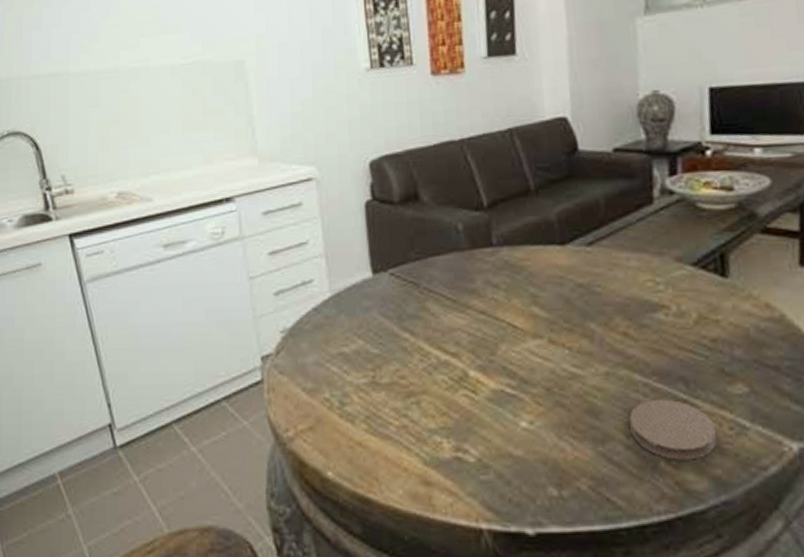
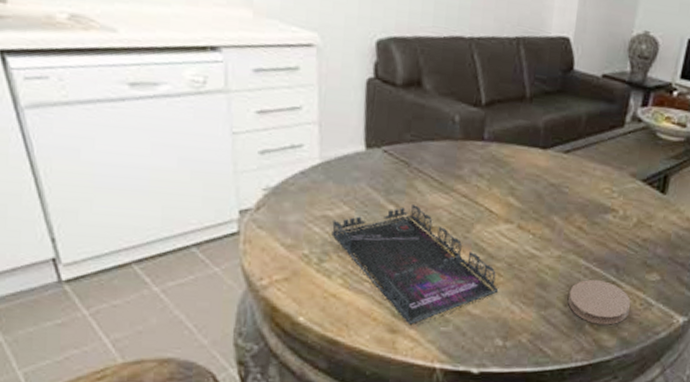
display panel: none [349,329,541,474] -> present [331,204,499,324]

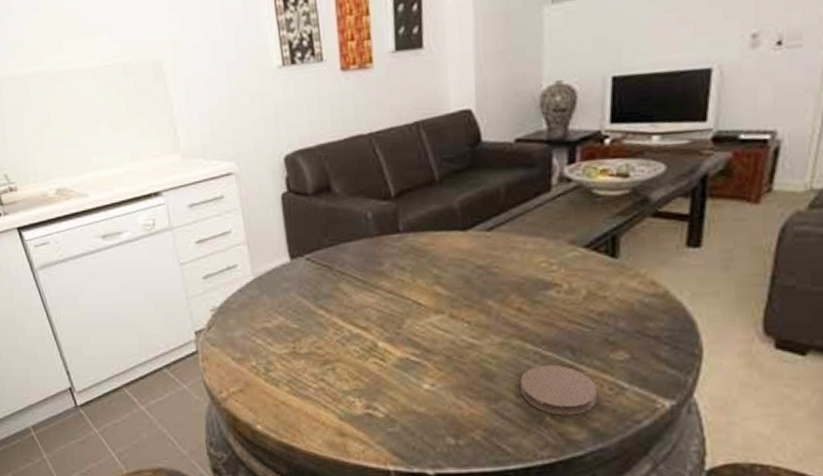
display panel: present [331,204,499,324] -> none [272,307,441,427]

